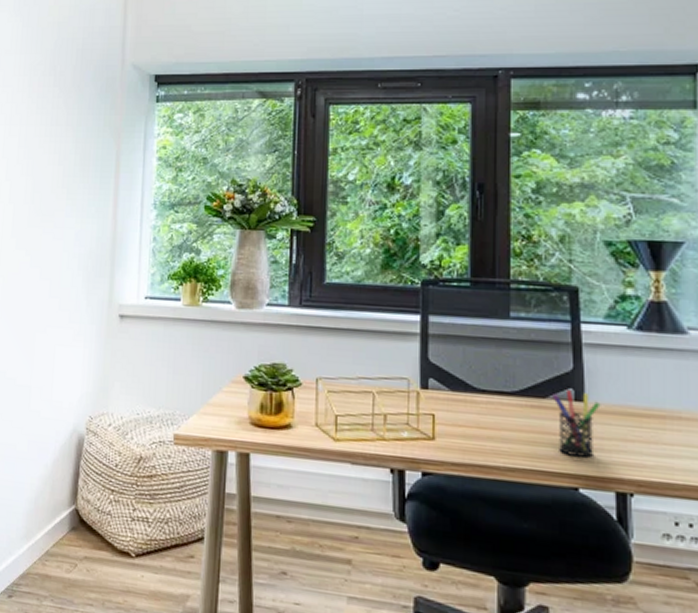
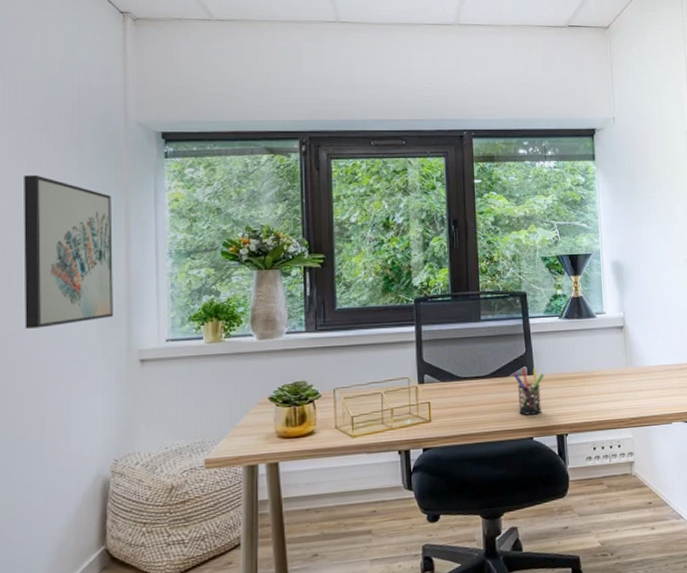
wall art: none [23,118,105,271] -> present [23,174,113,329]

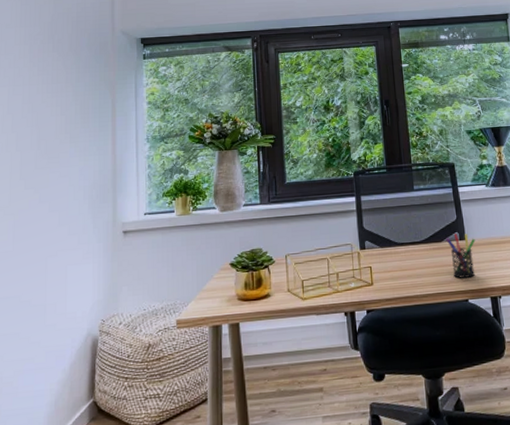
wall art: present [23,174,113,329] -> none [32,78,102,206]

